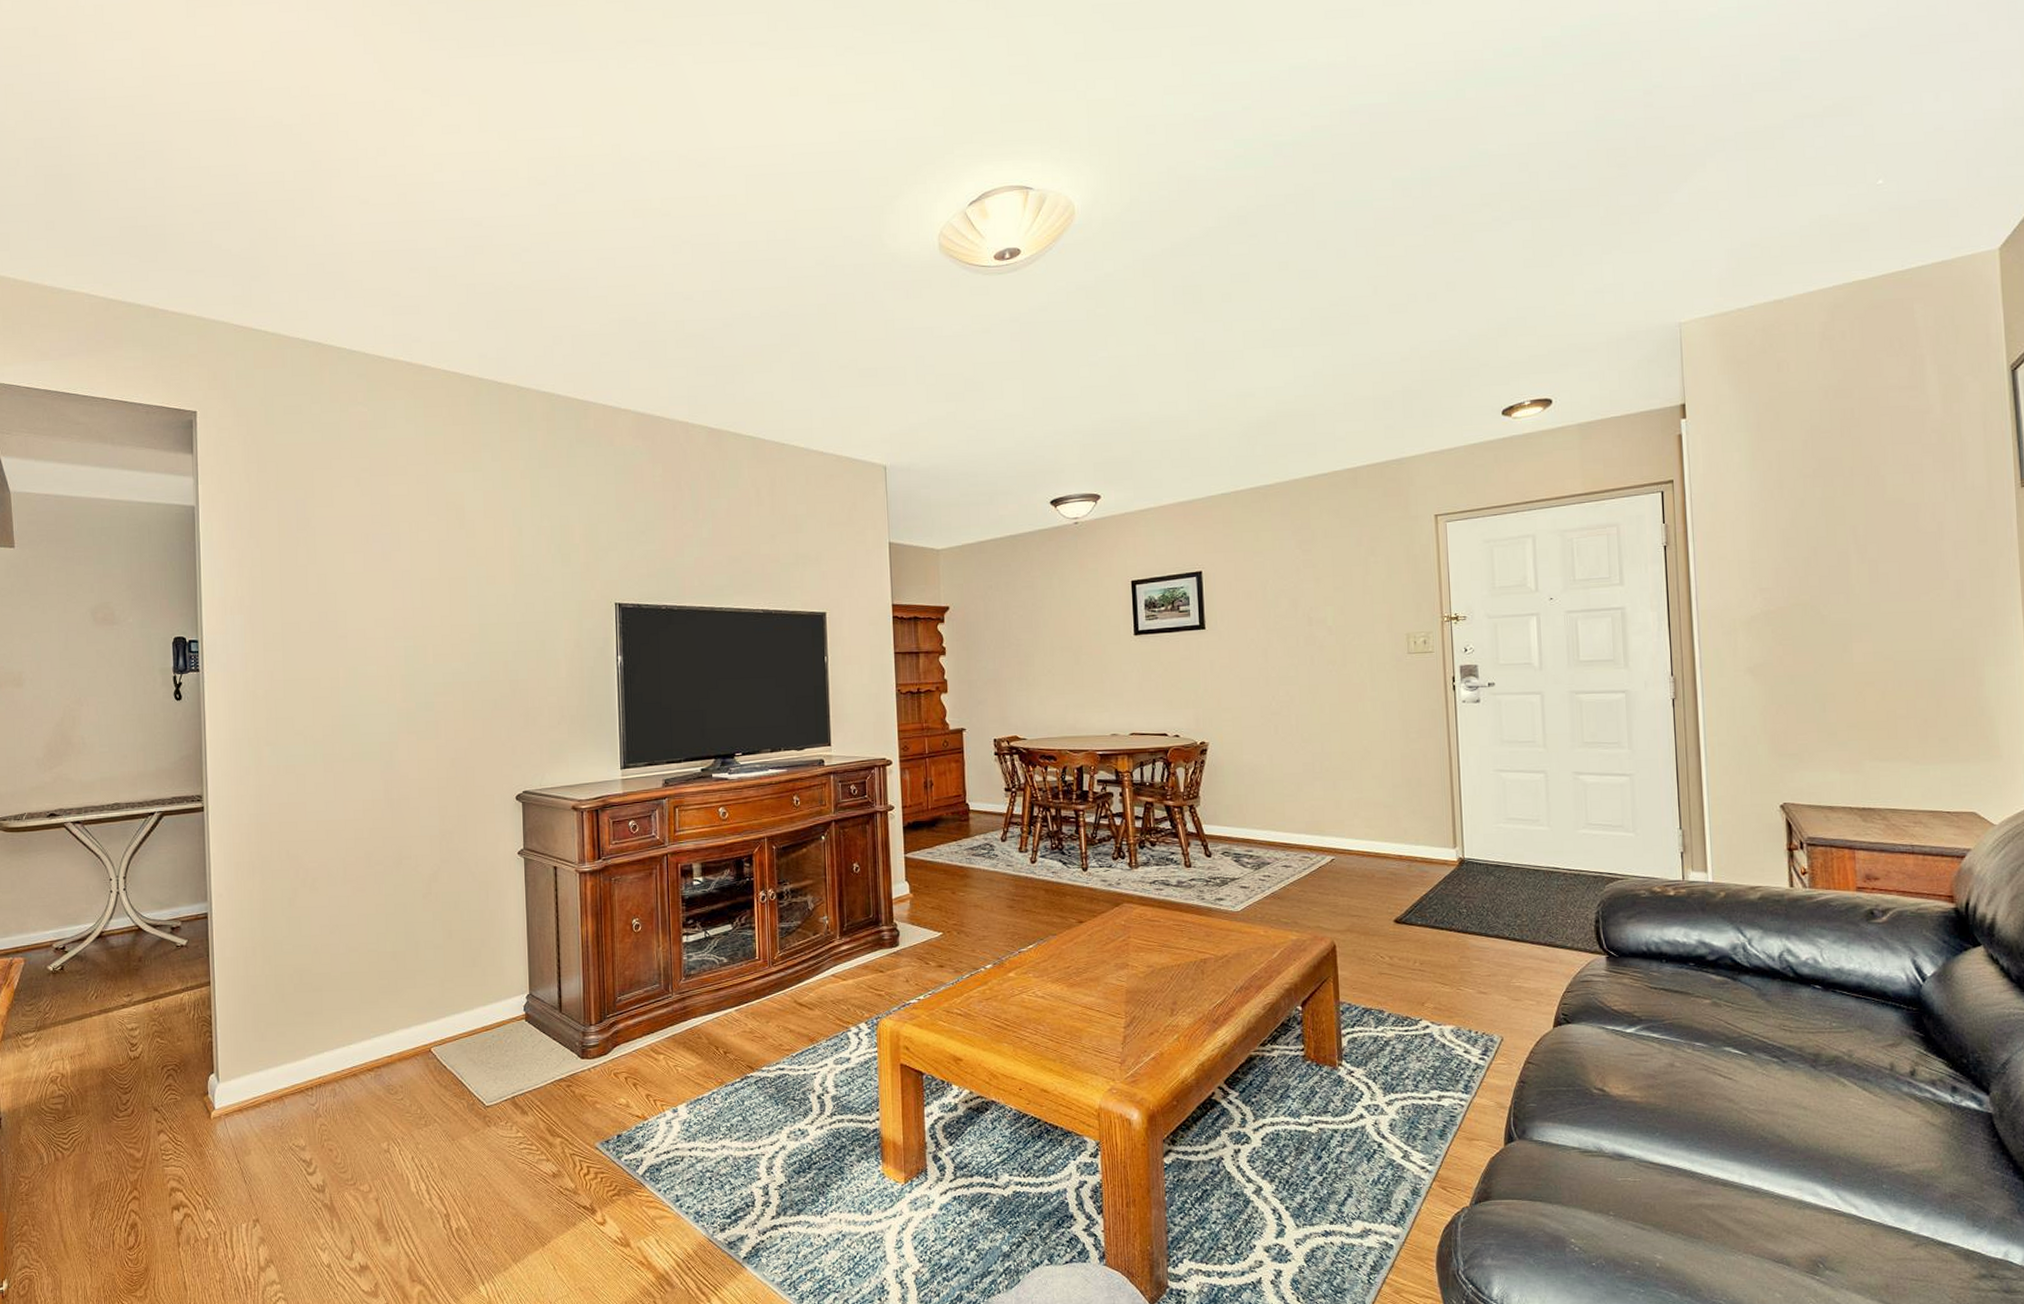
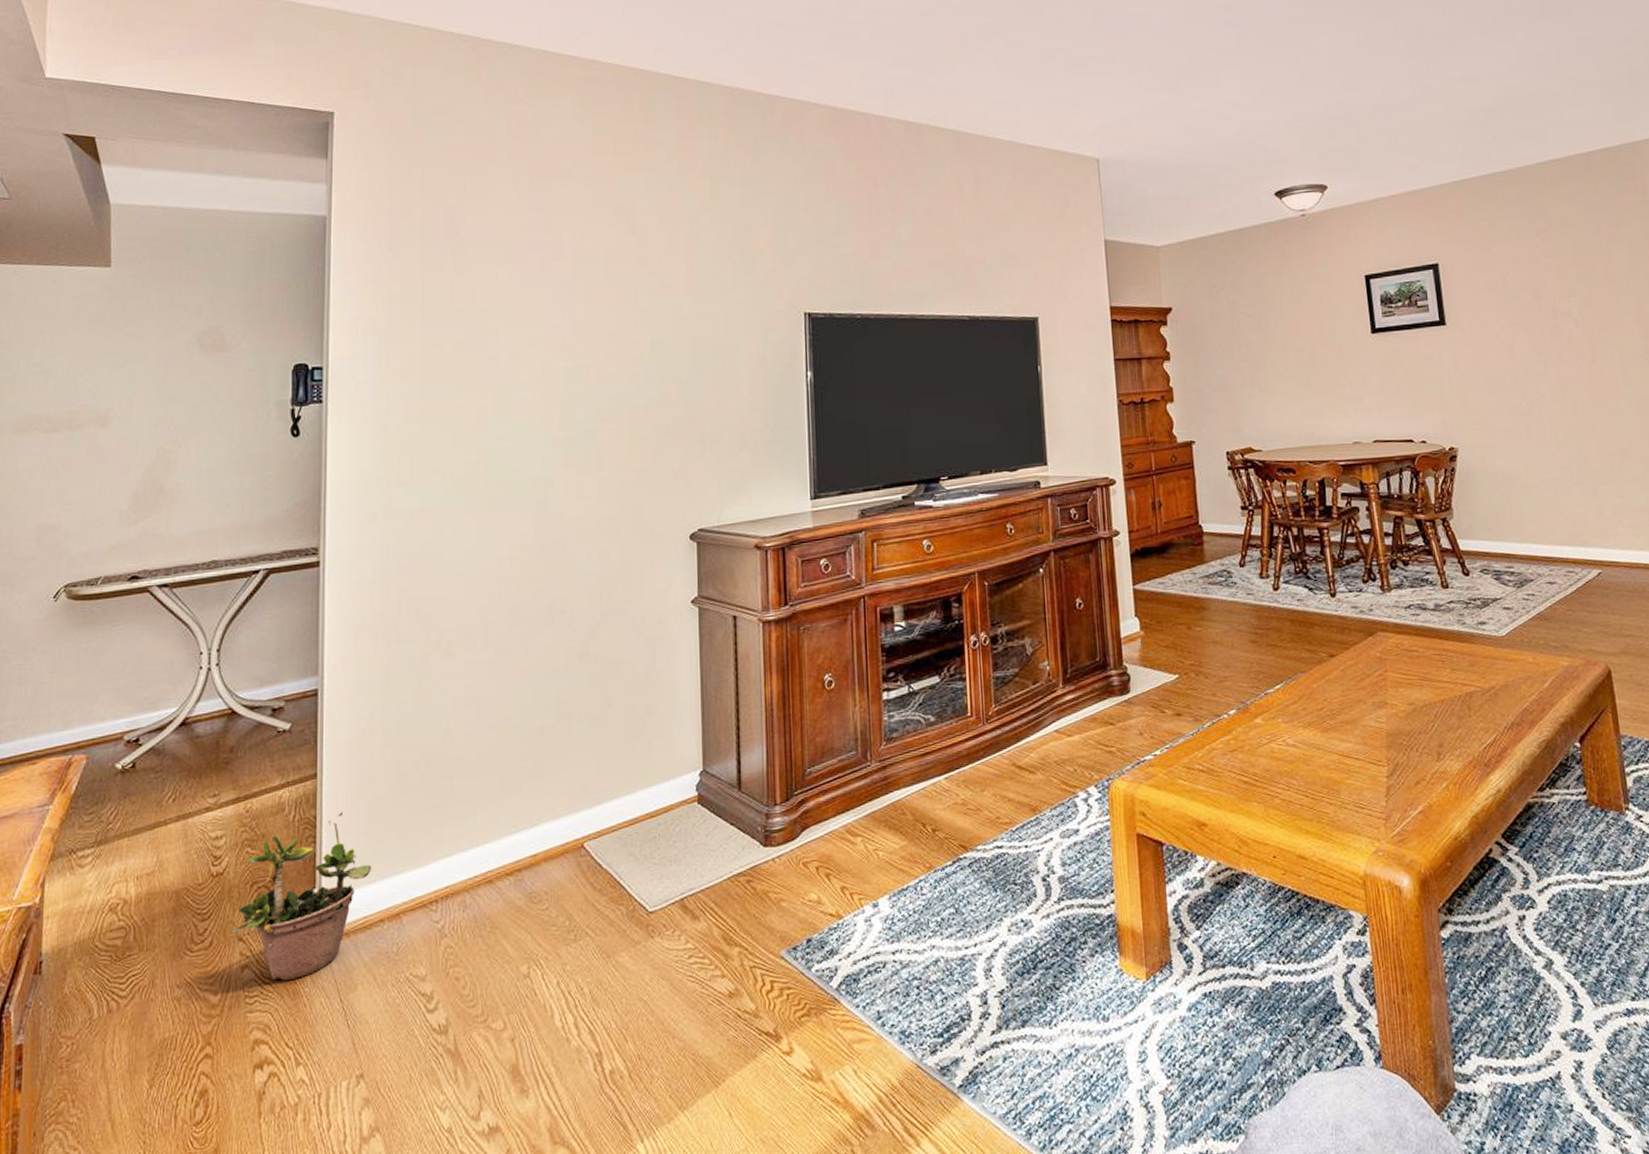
potted plant: none [148,1013,259,1144] -> present [231,811,372,981]

